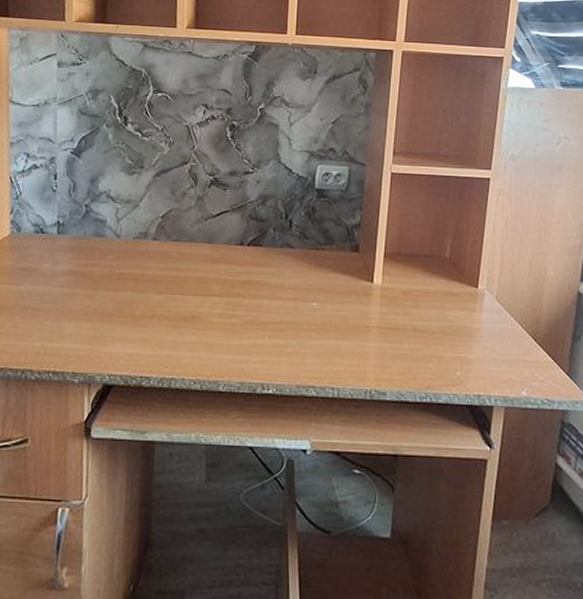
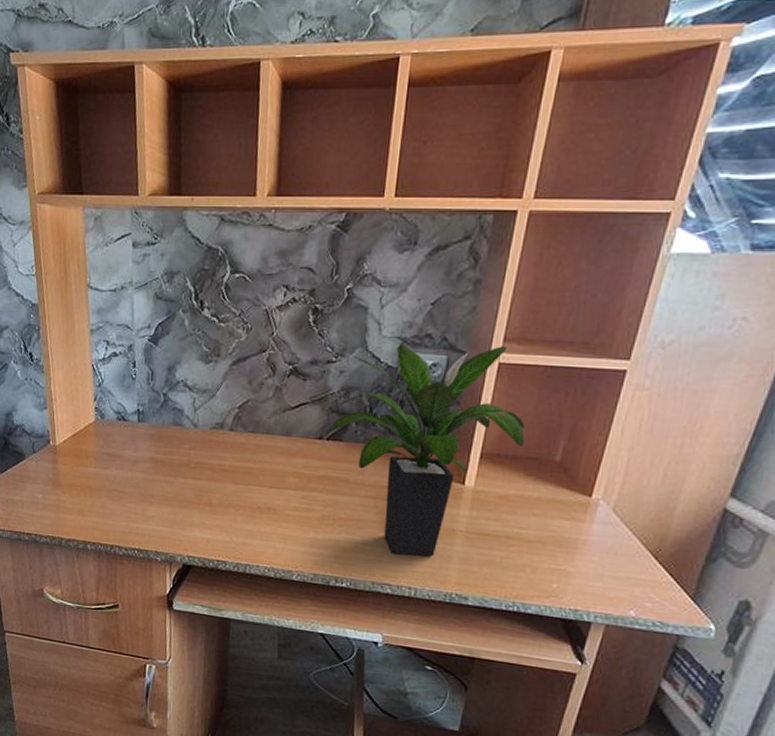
potted plant: none [246,157,419,355] -> present [325,344,525,556]

